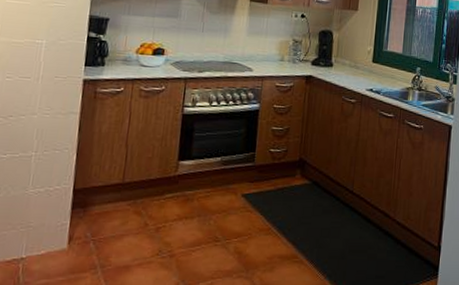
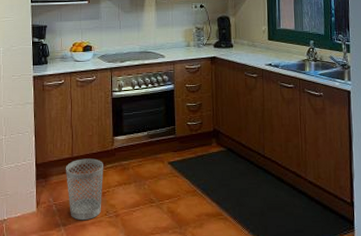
wastebasket: none [111,185,162,261] -> present [66,158,103,221]

